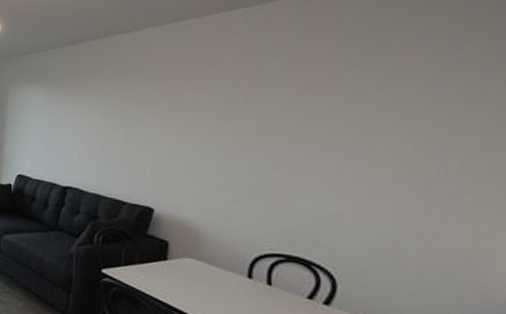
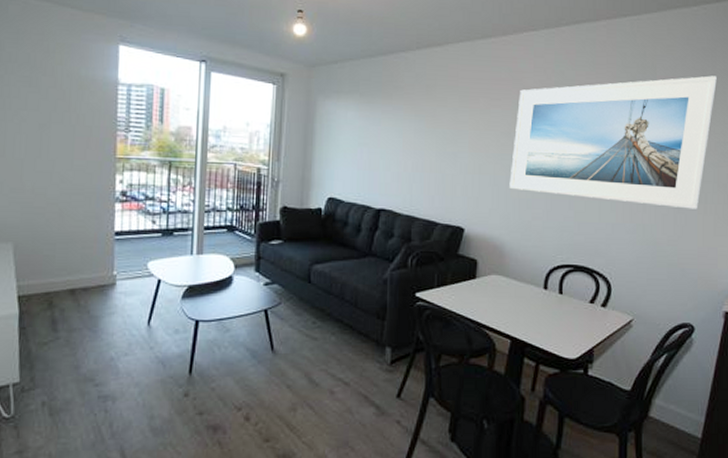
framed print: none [205,43,487,200] -> present [509,76,717,209]

